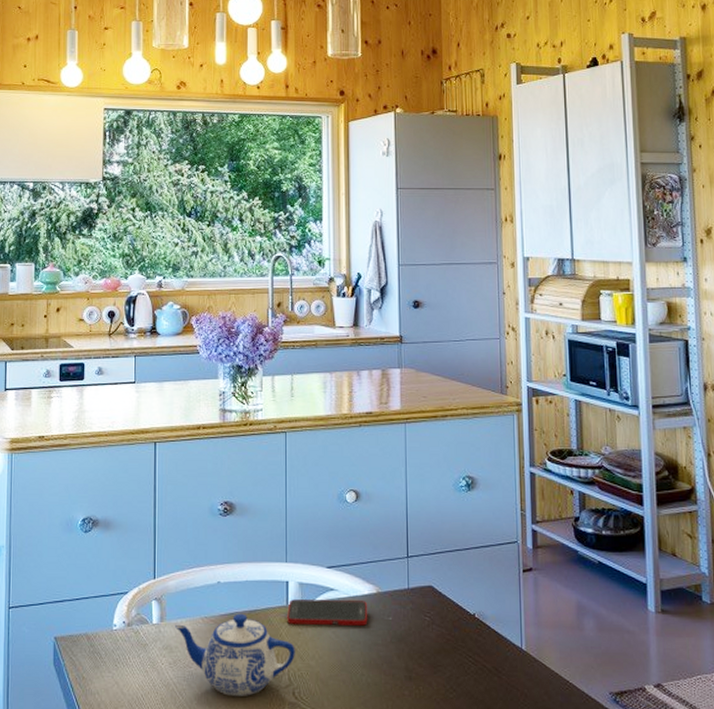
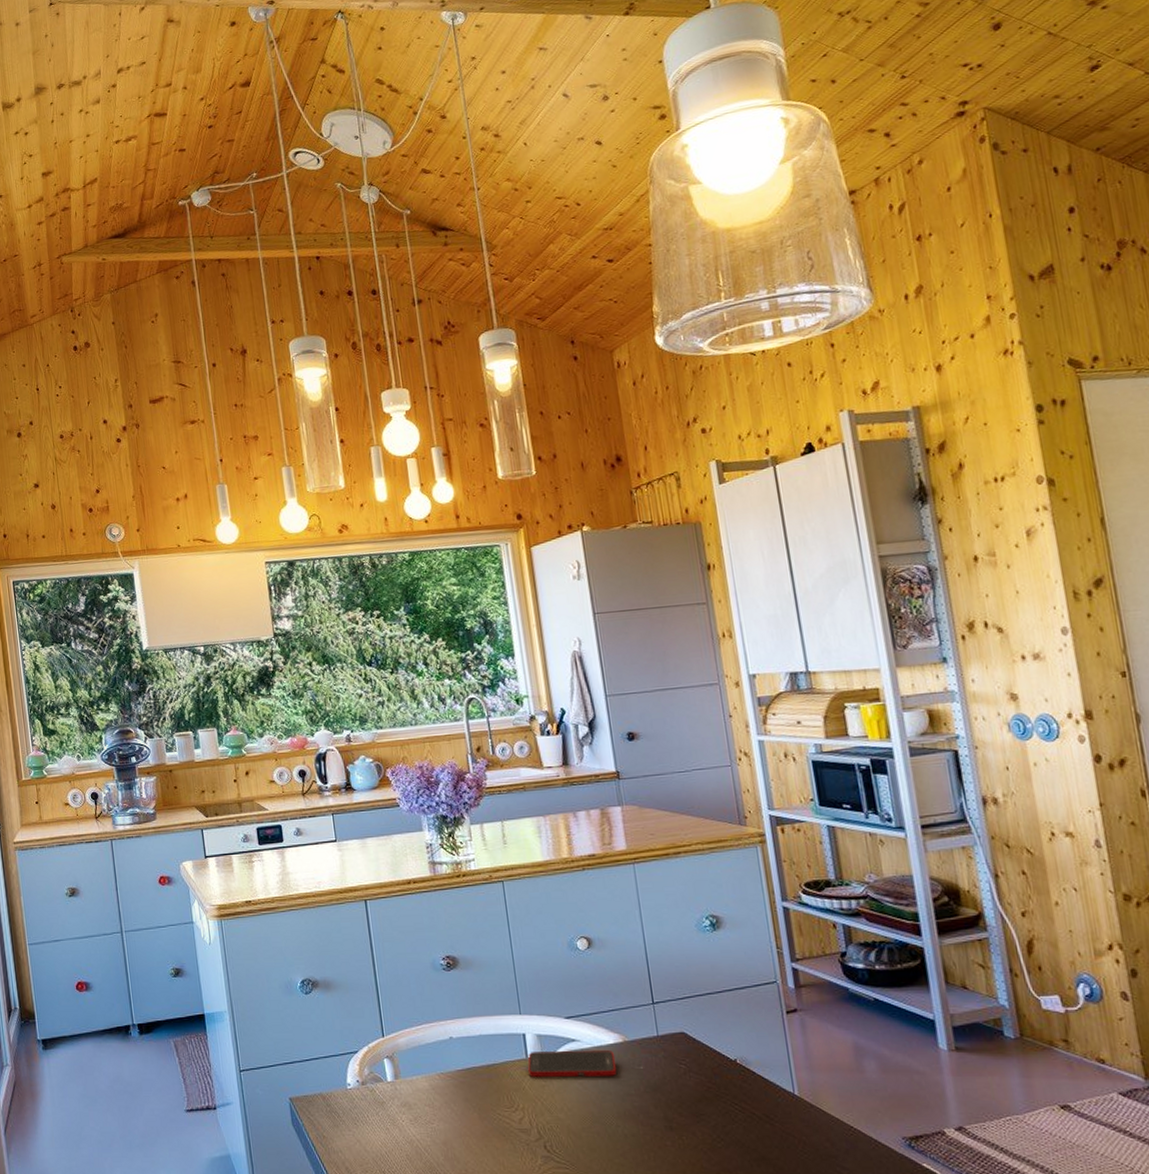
teapot: present [174,613,295,696] -> none [410,1068,542,1151]

